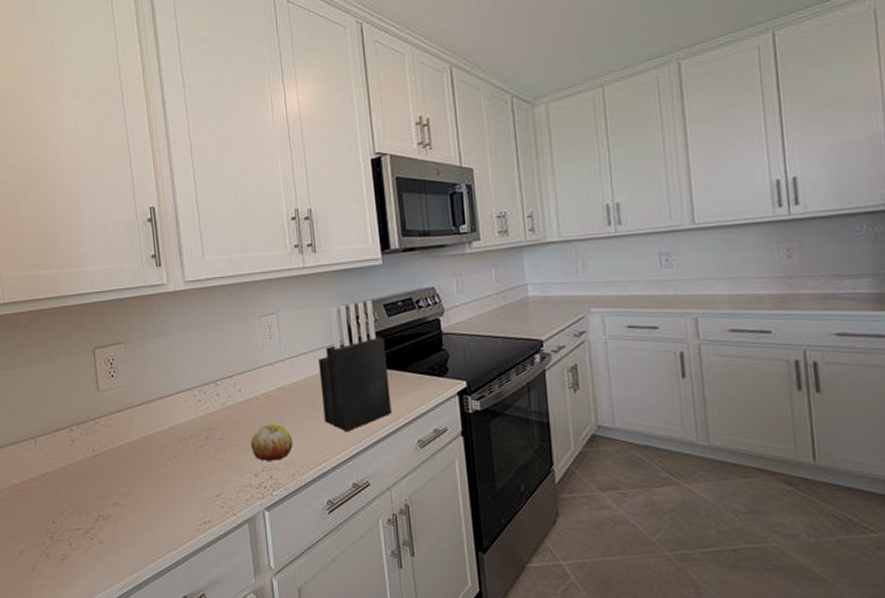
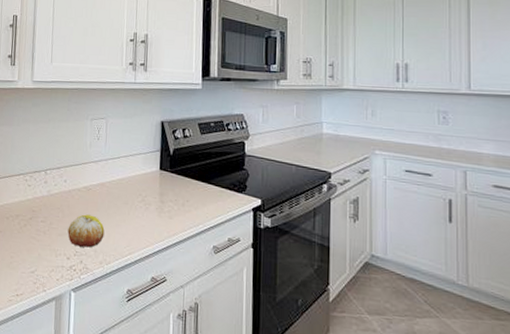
knife block: present [318,300,392,432] -> none [134,118,195,231]

